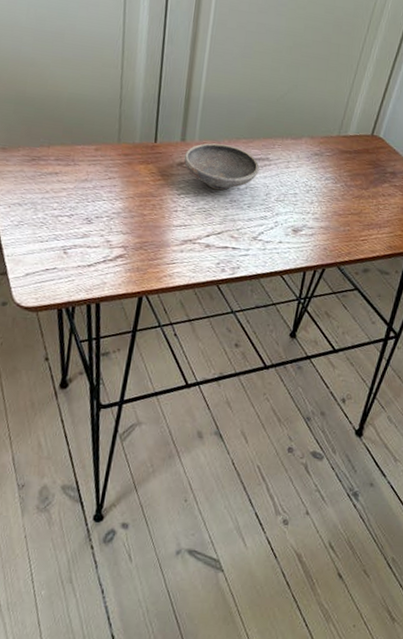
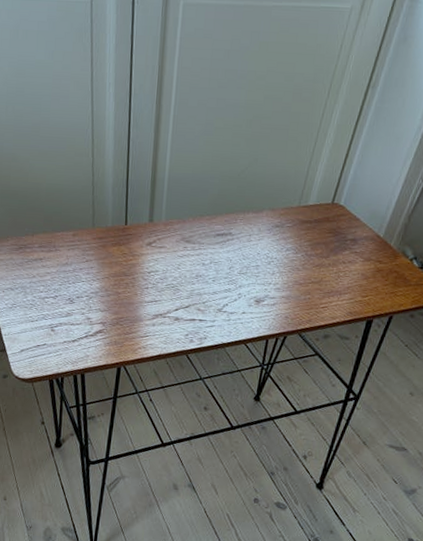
ceramic bowl: present [183,143,260,191] -> none [152,222,223,267]

